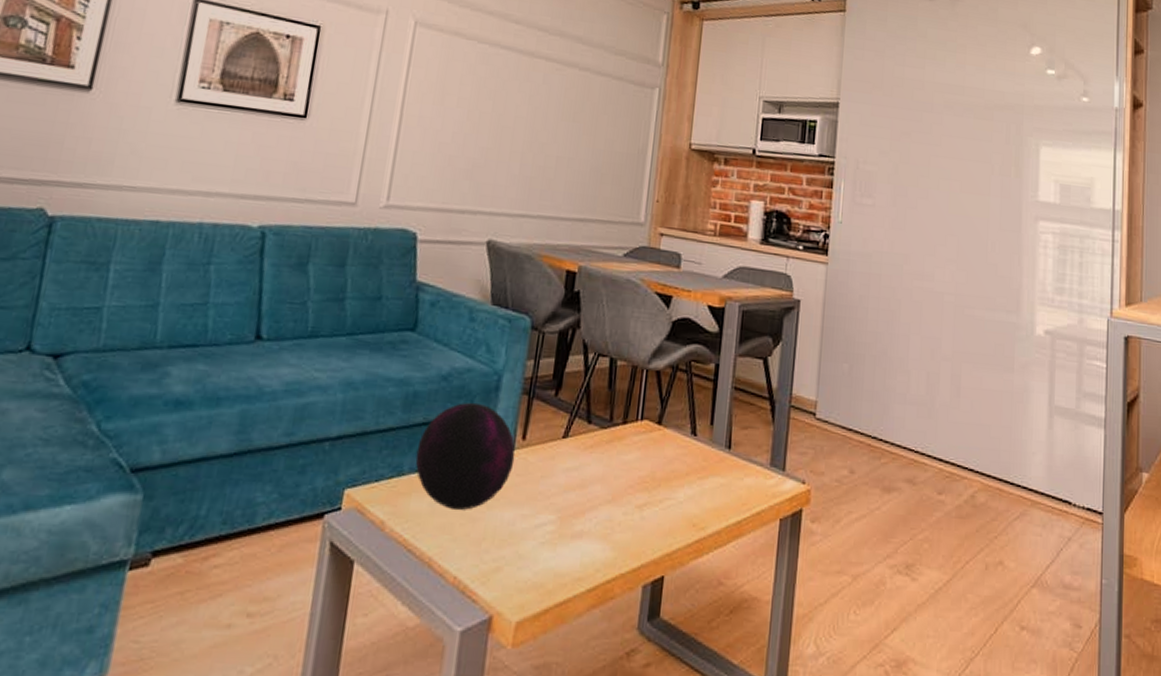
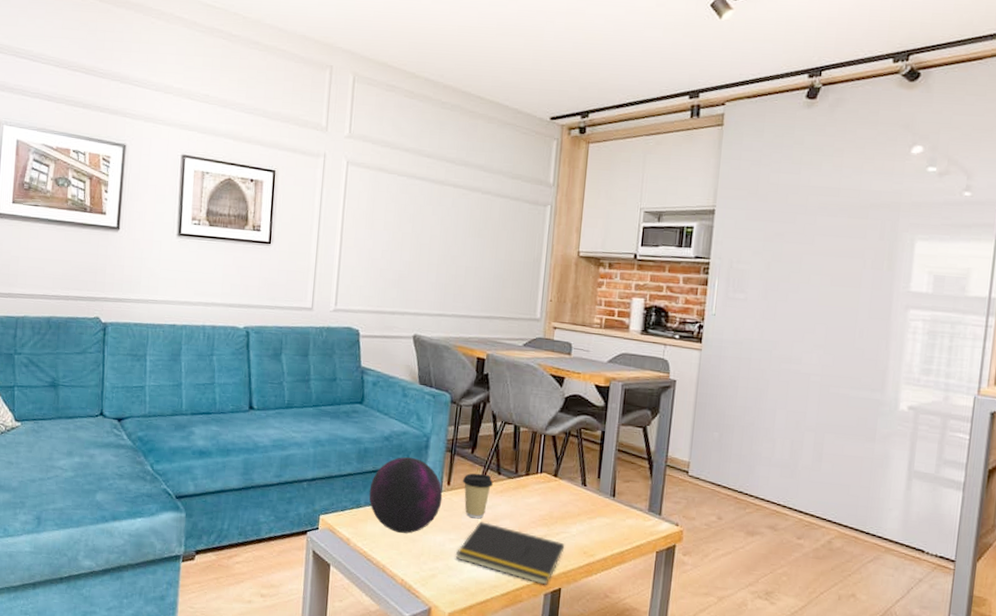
notepad: none [529,489,670,573] -> present [456,521,565,585]
coffee cup: none [541,422,582,485] -> present [462,473,494,519]

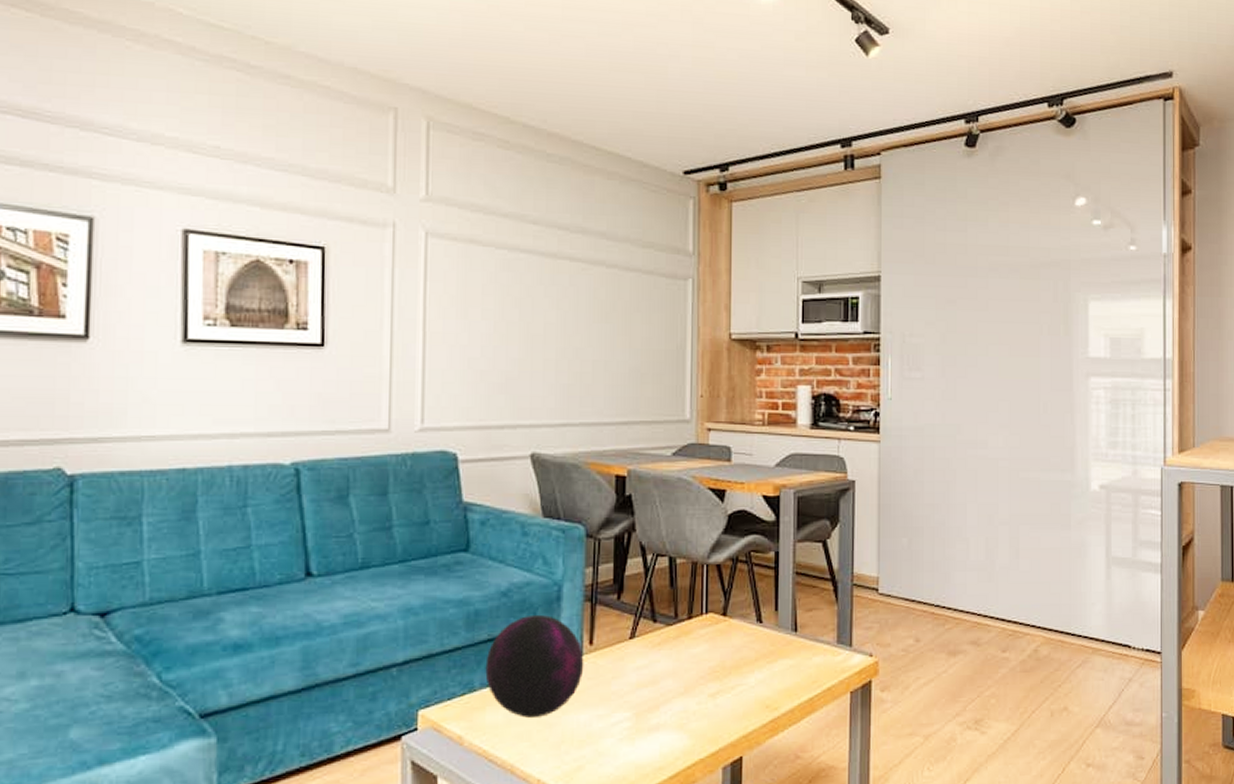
notepad: present [456,521,565,585] -> none [608,686,743,756]
coffee cup: present [462,473,494,519] -> none [608,624,649,684]

